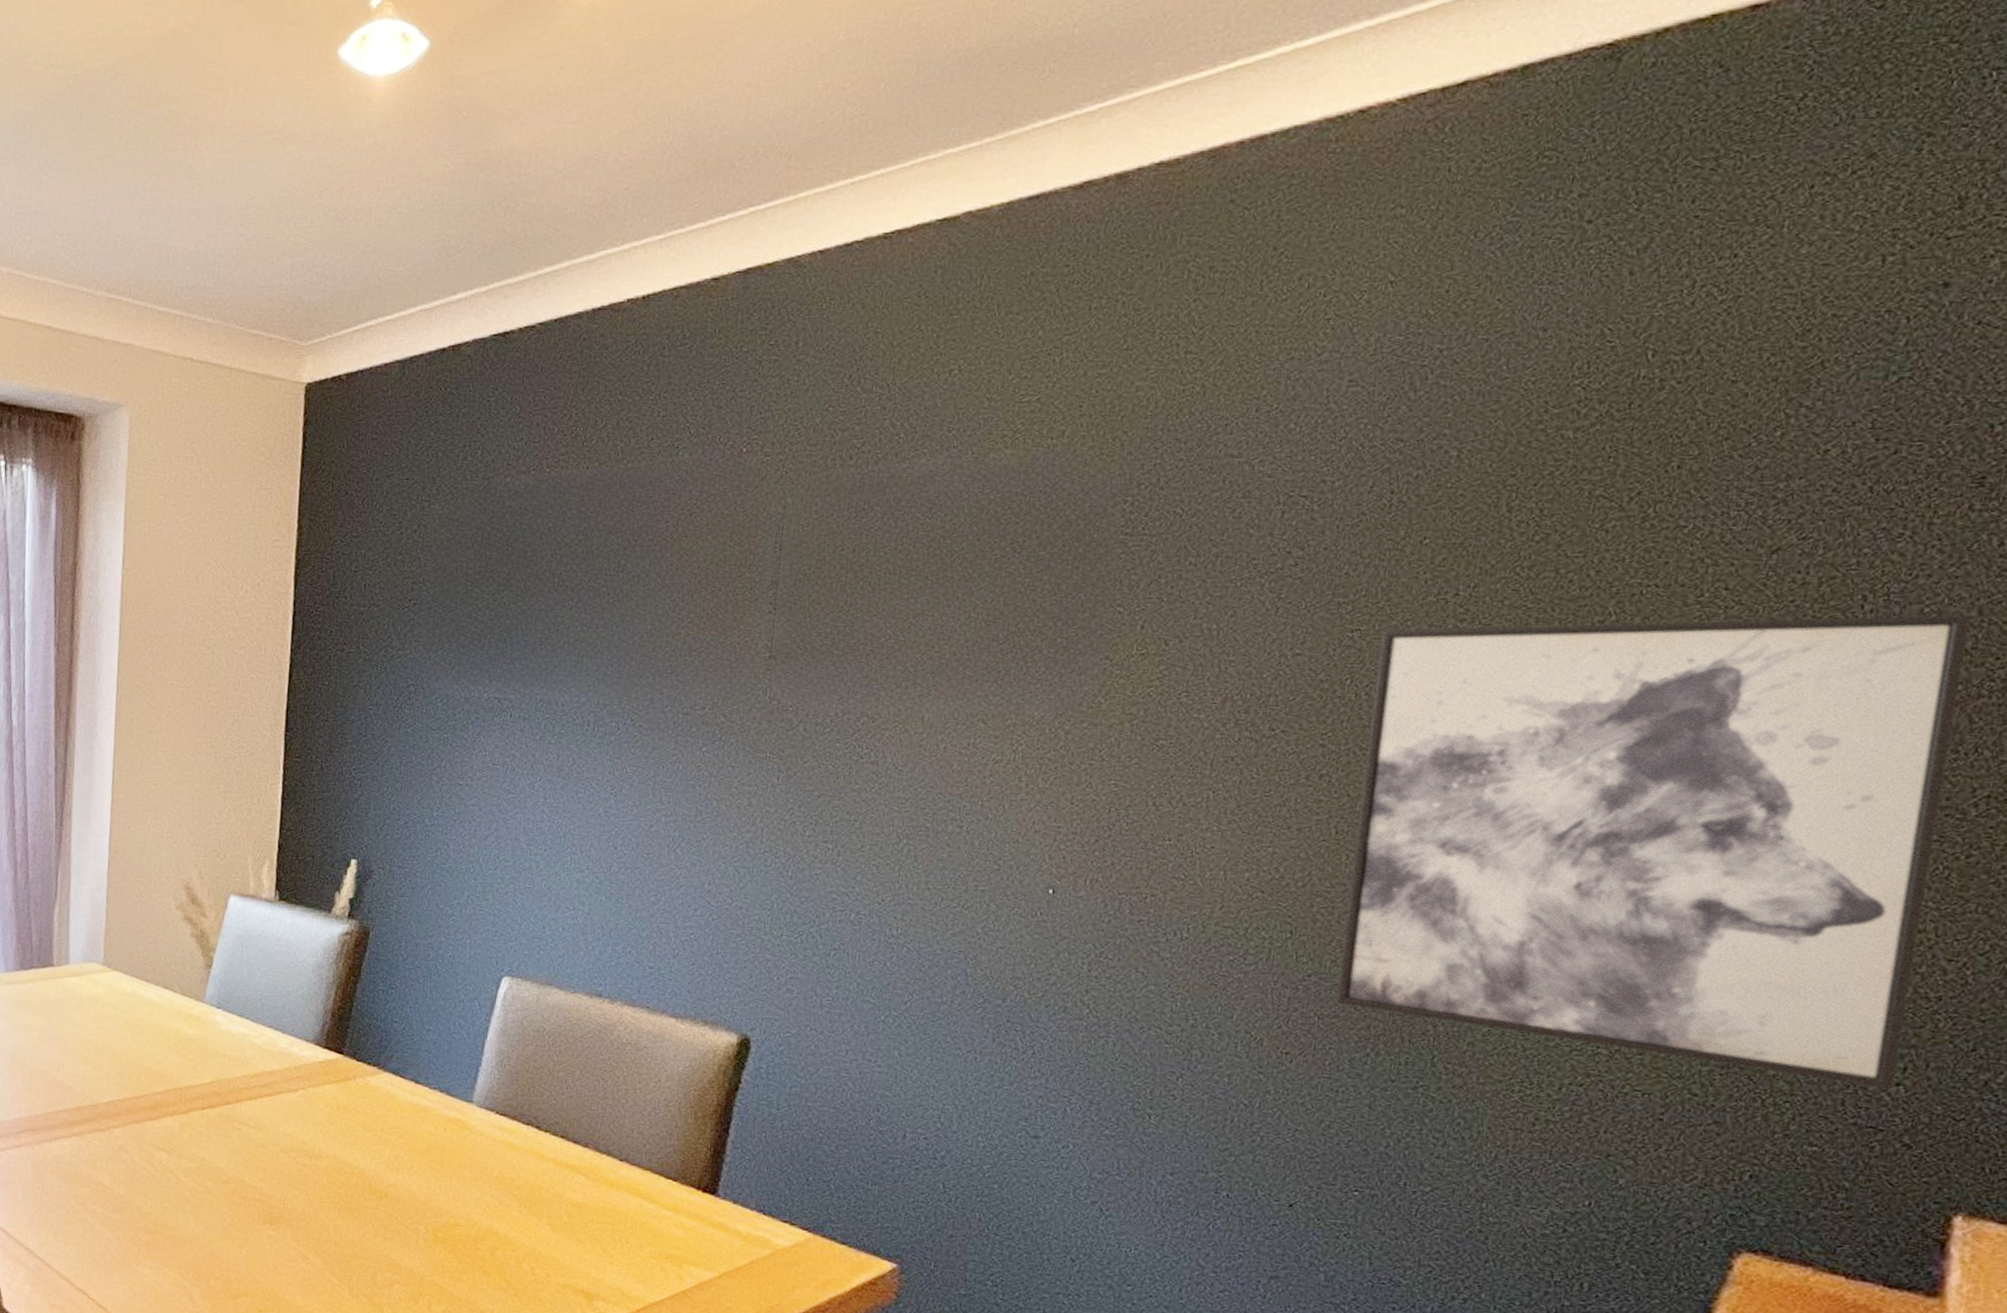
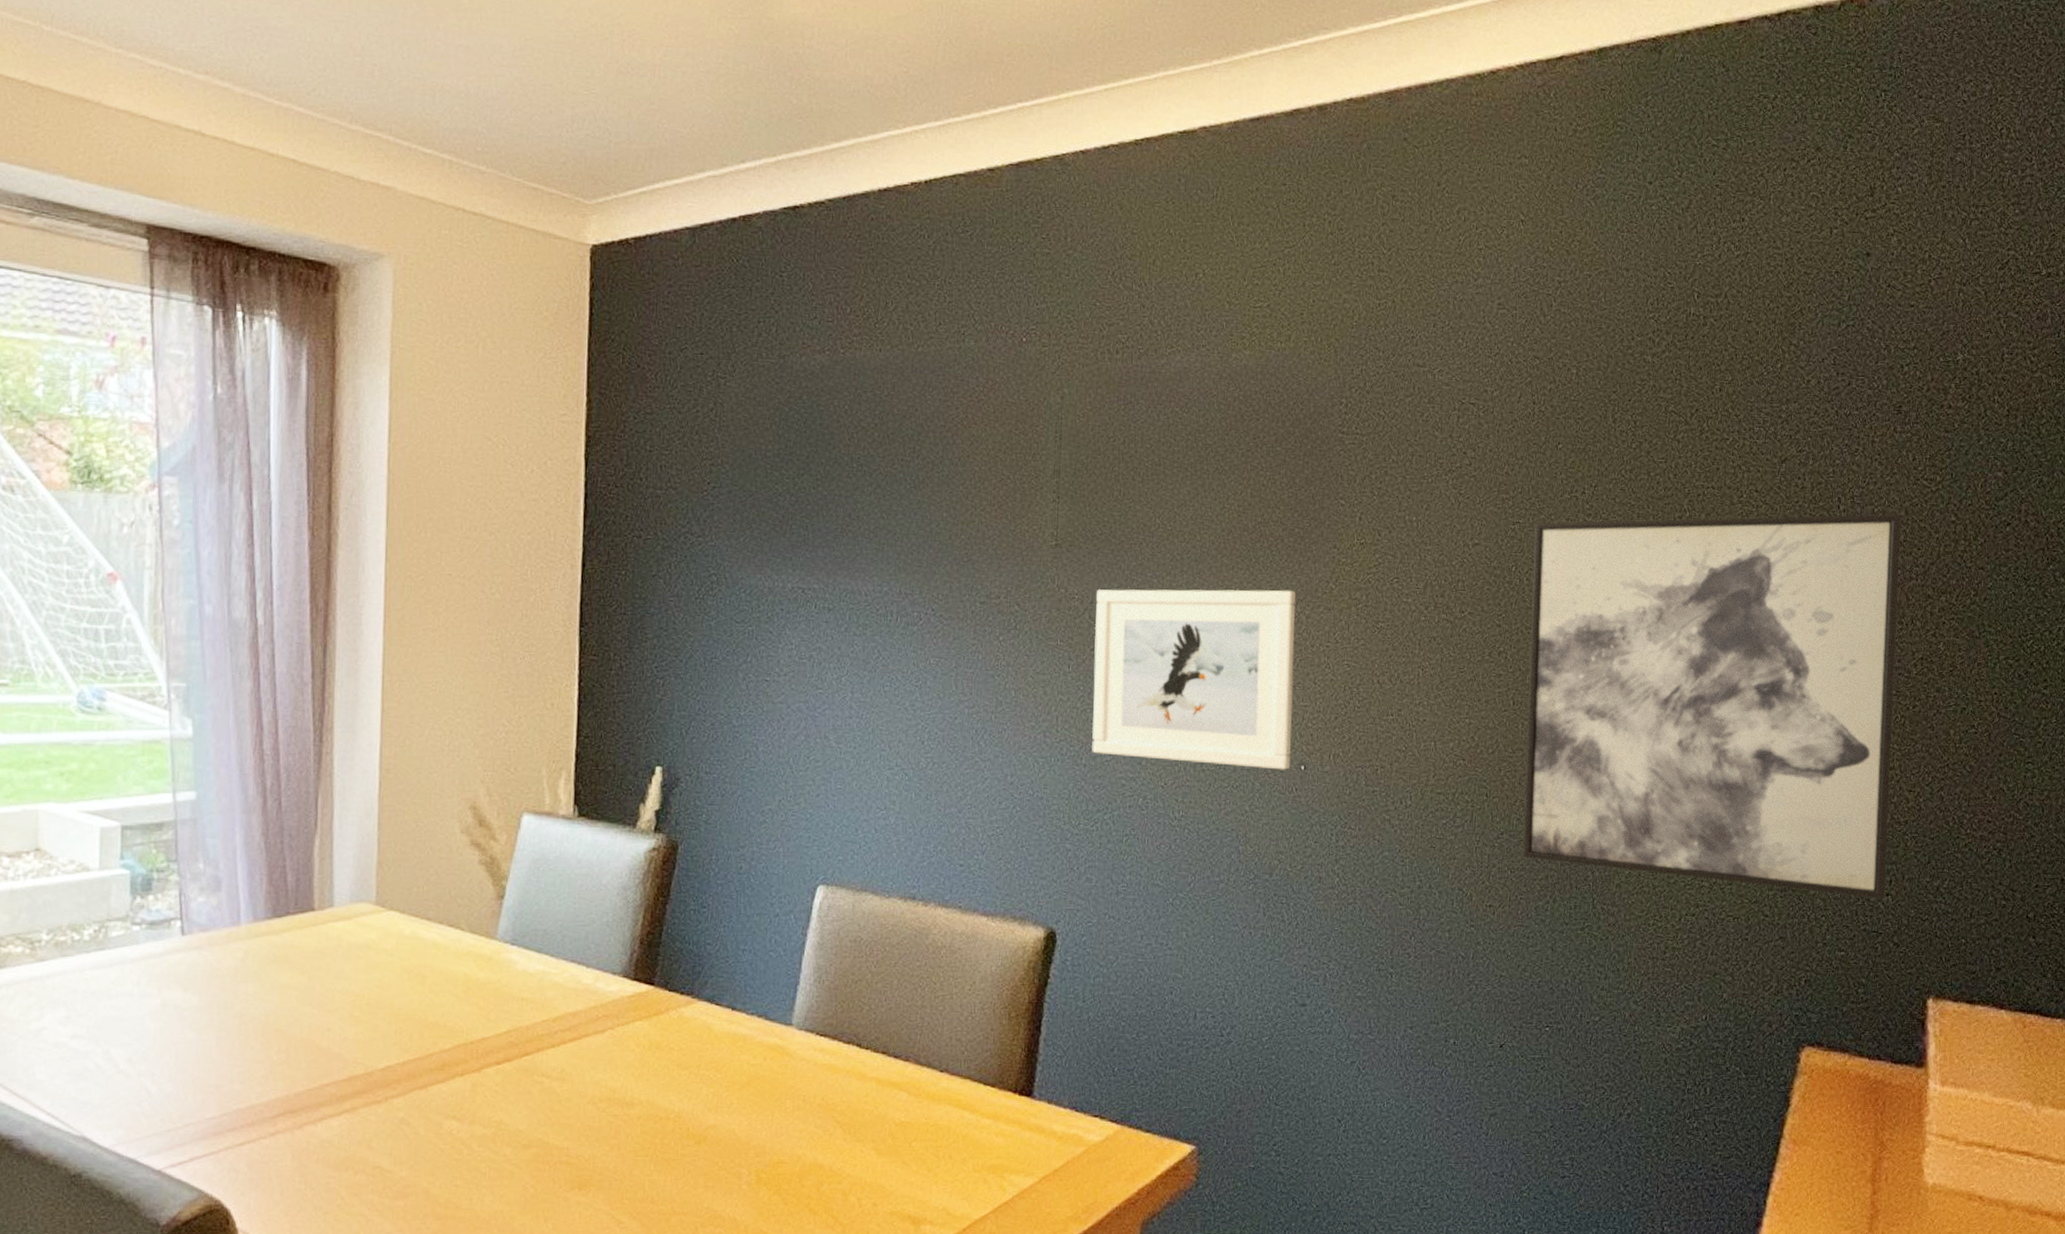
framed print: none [800,701,1054,893] -> present [1092,589,1296,770]

